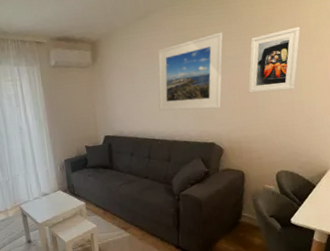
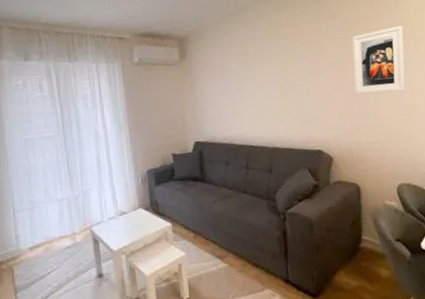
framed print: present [157,32,223,111] -> none [252,30,326,114]

